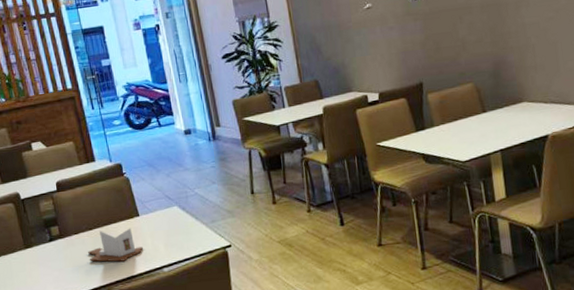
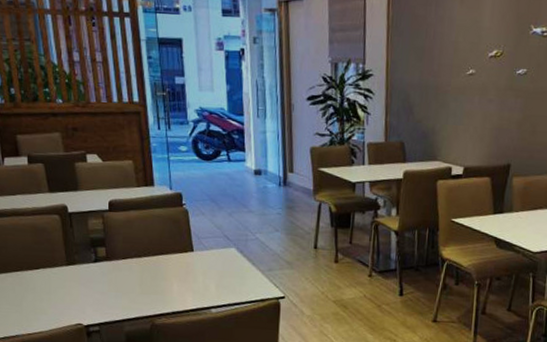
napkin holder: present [87,228,144,262] -> none [133,260,194,295]

